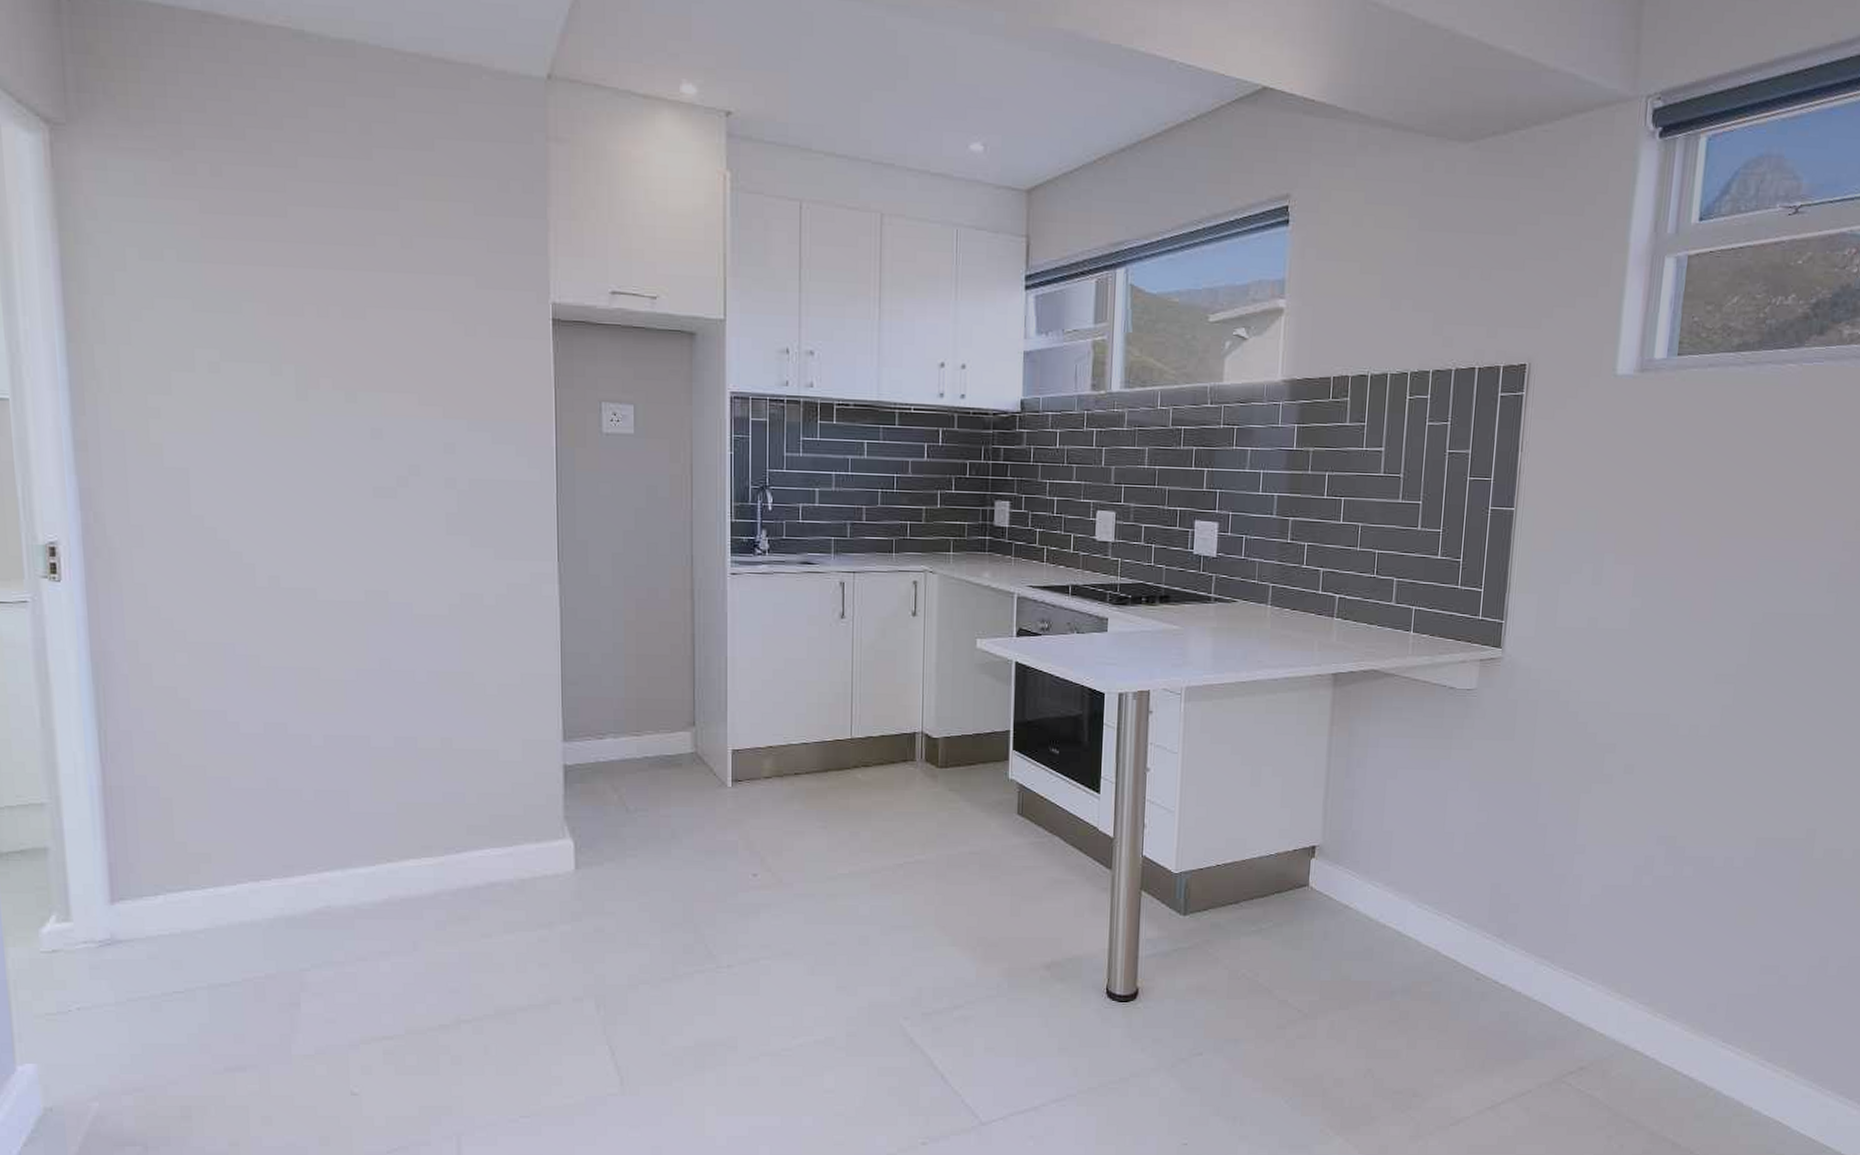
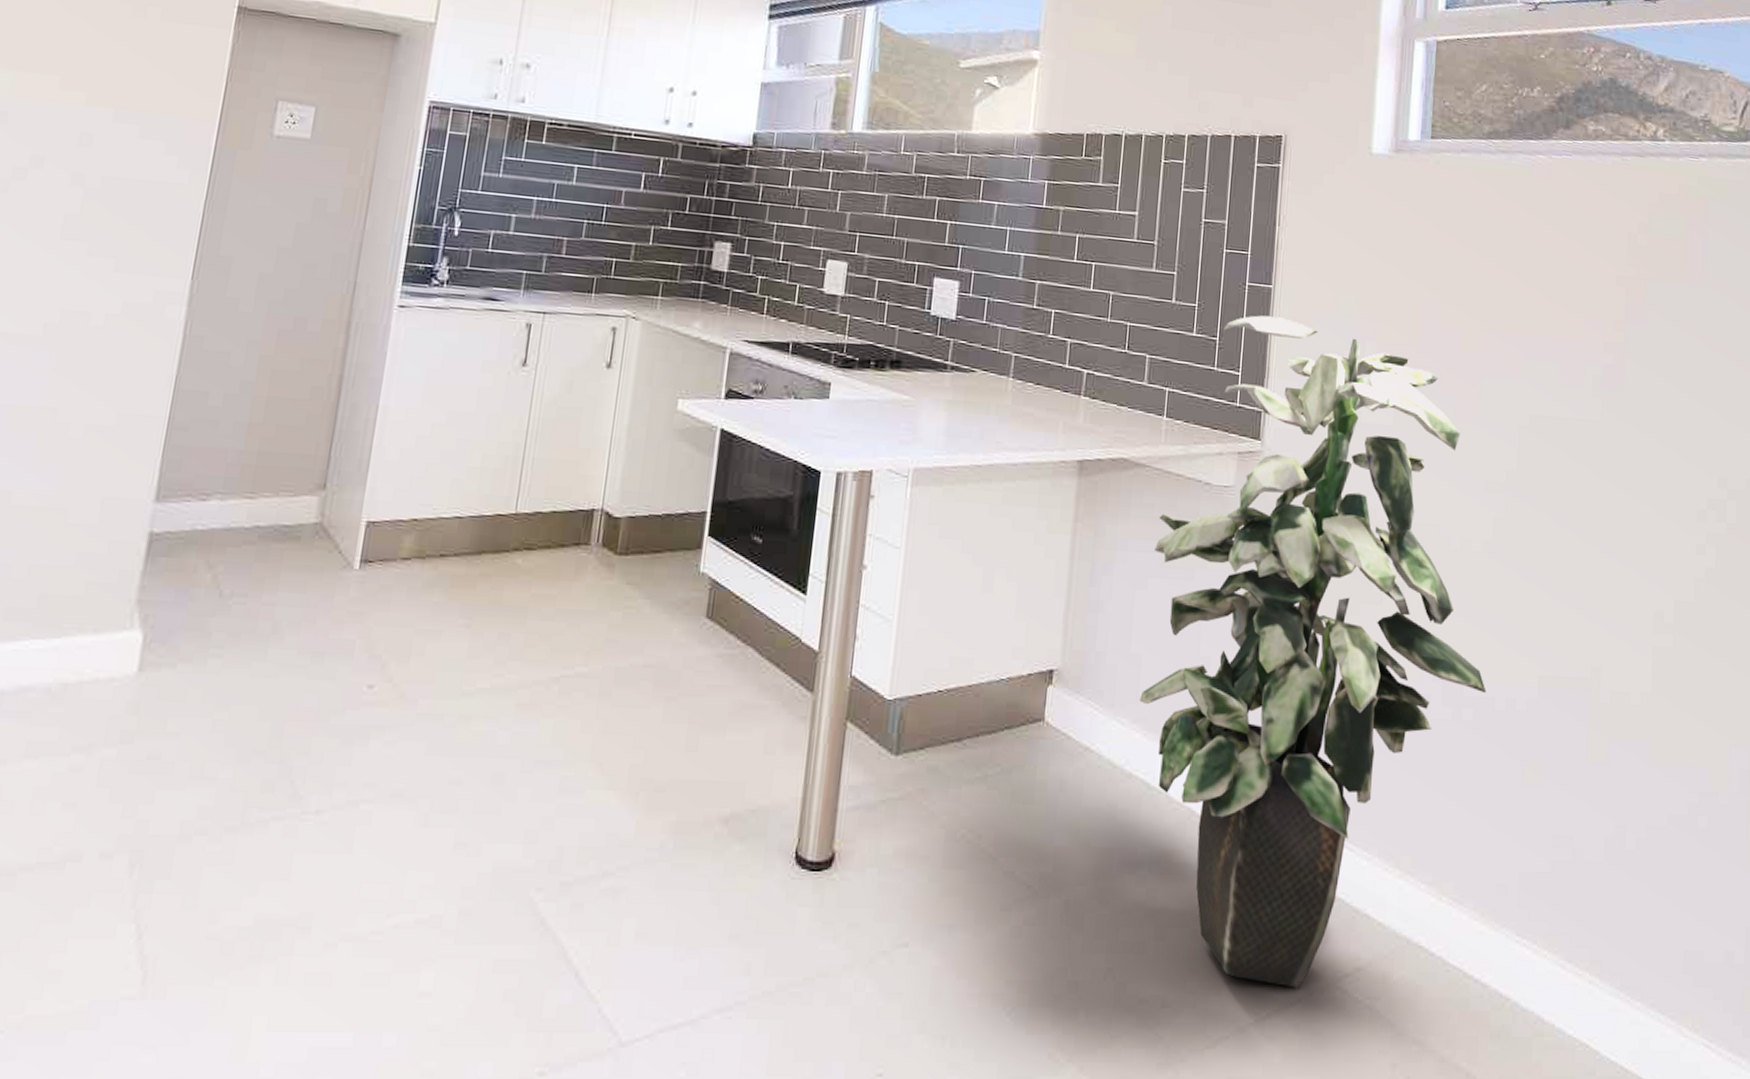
indoor plant: none [1391,536,1707,1082] -> present [1140,315,1486,988]

